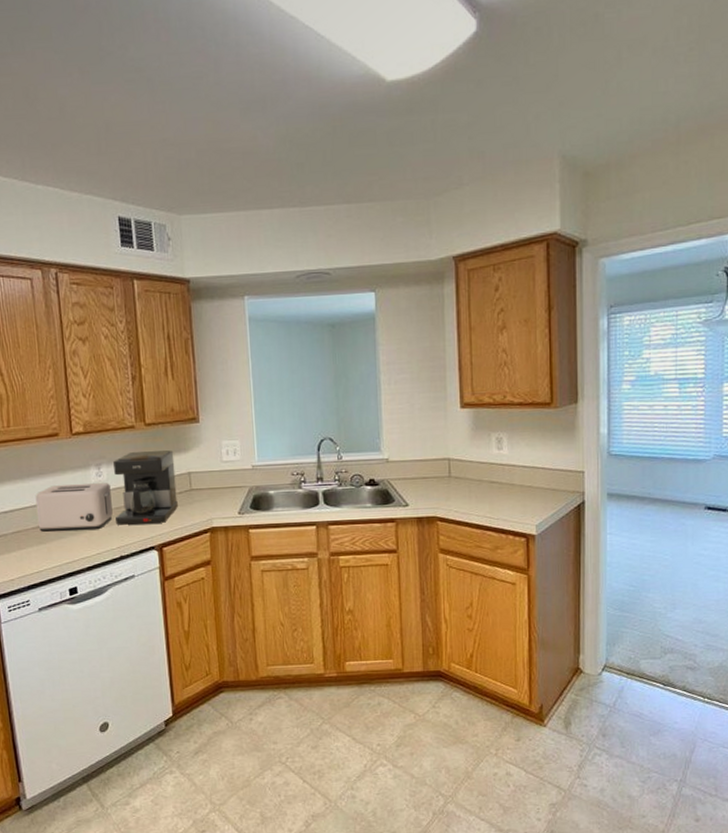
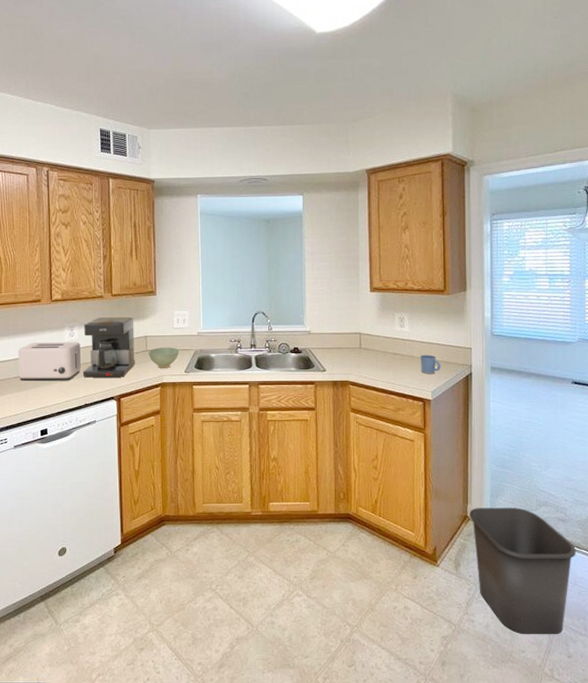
bowl: none [193,484,231,510] -> present [148,347,180,368]
mug: none [523,481,547,505] -> present [421,354,441,374]
waste bin: none [581,656,707,798] -> present [469,508,576,635]

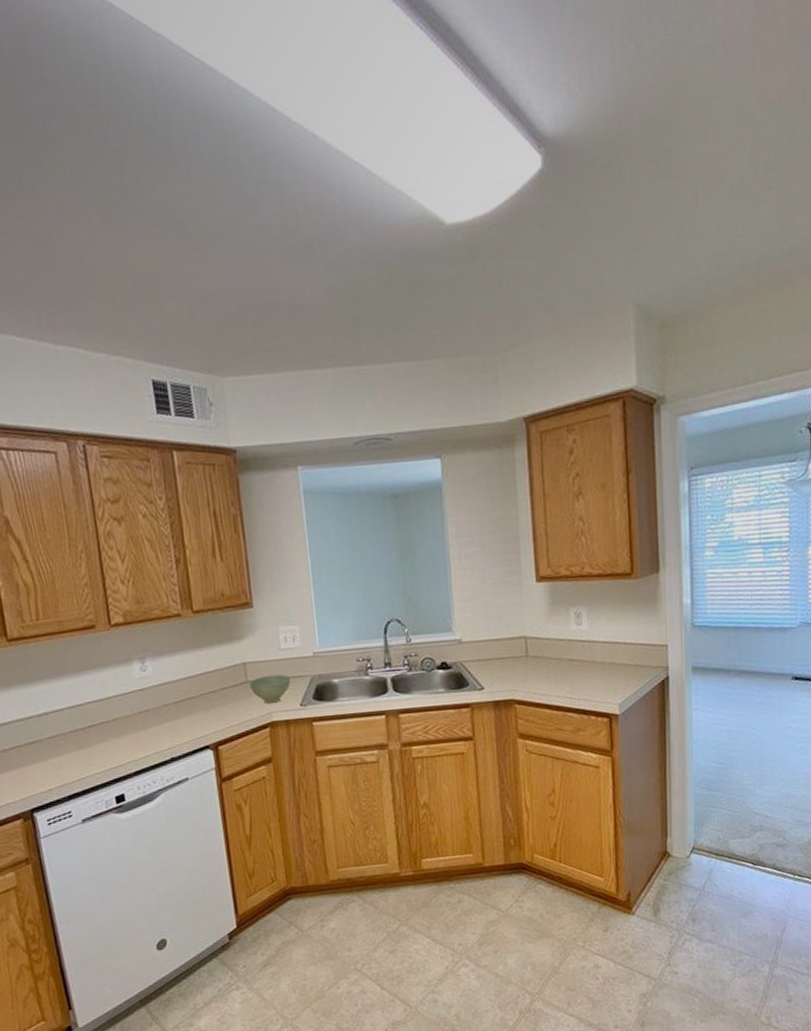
toaster: present [18,342,81,381] -> none [71,678,161,735]
coffee maker: present [83,317,135,378] -> none [159,639,233,724]
mug: present [421,354,441,374] -> none [604,657,630,683]
waste bin: present [469,508,576,635] -> none [669,836,797,982]

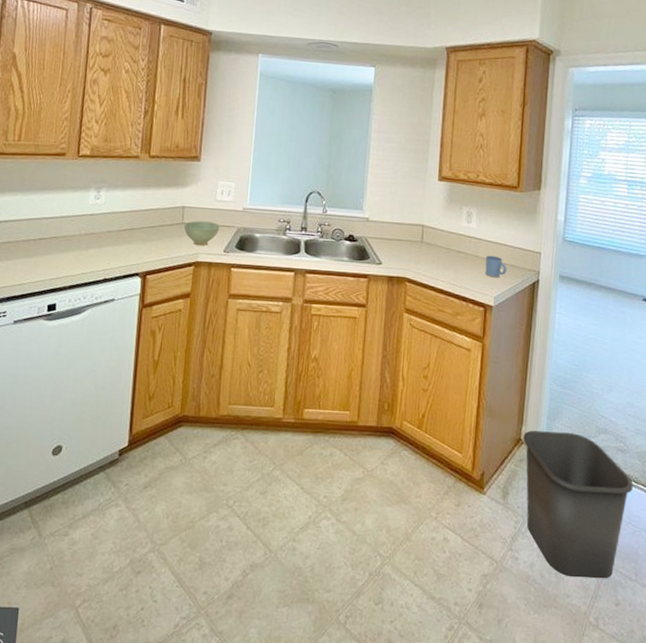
mug: none [604,657,630,683] -> present [485,255,507,278]
waste bin: none [669,836,797,982] -> present [523,430,633,579]

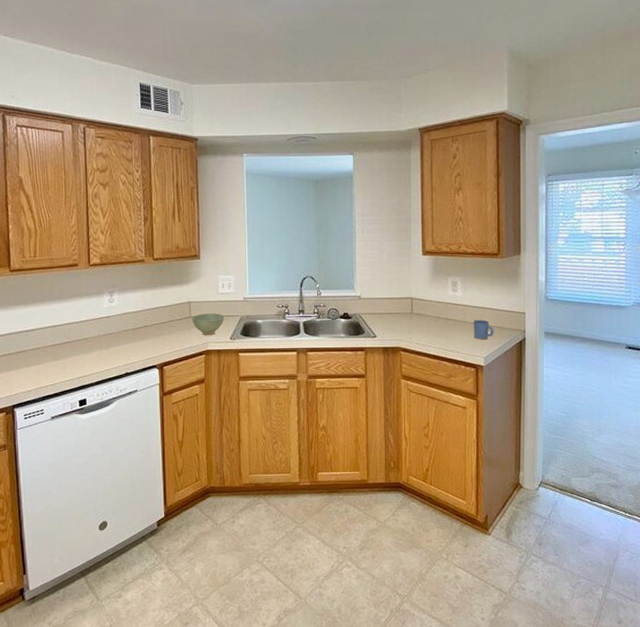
waste bin: present [523,430,633,579] -> none [521,474,628,602]

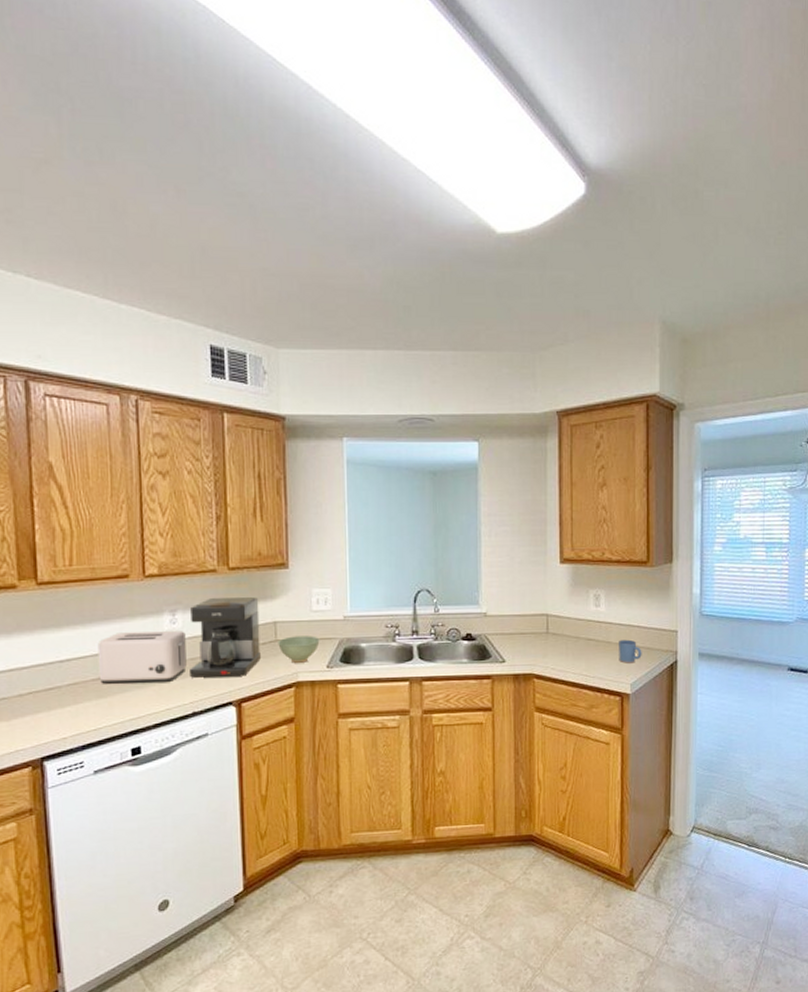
toaster: none [54,308,121,349] -> present [97,631,187,684]
coffee maker: none [124,282,178,346] -> present [190,597,261,678]

